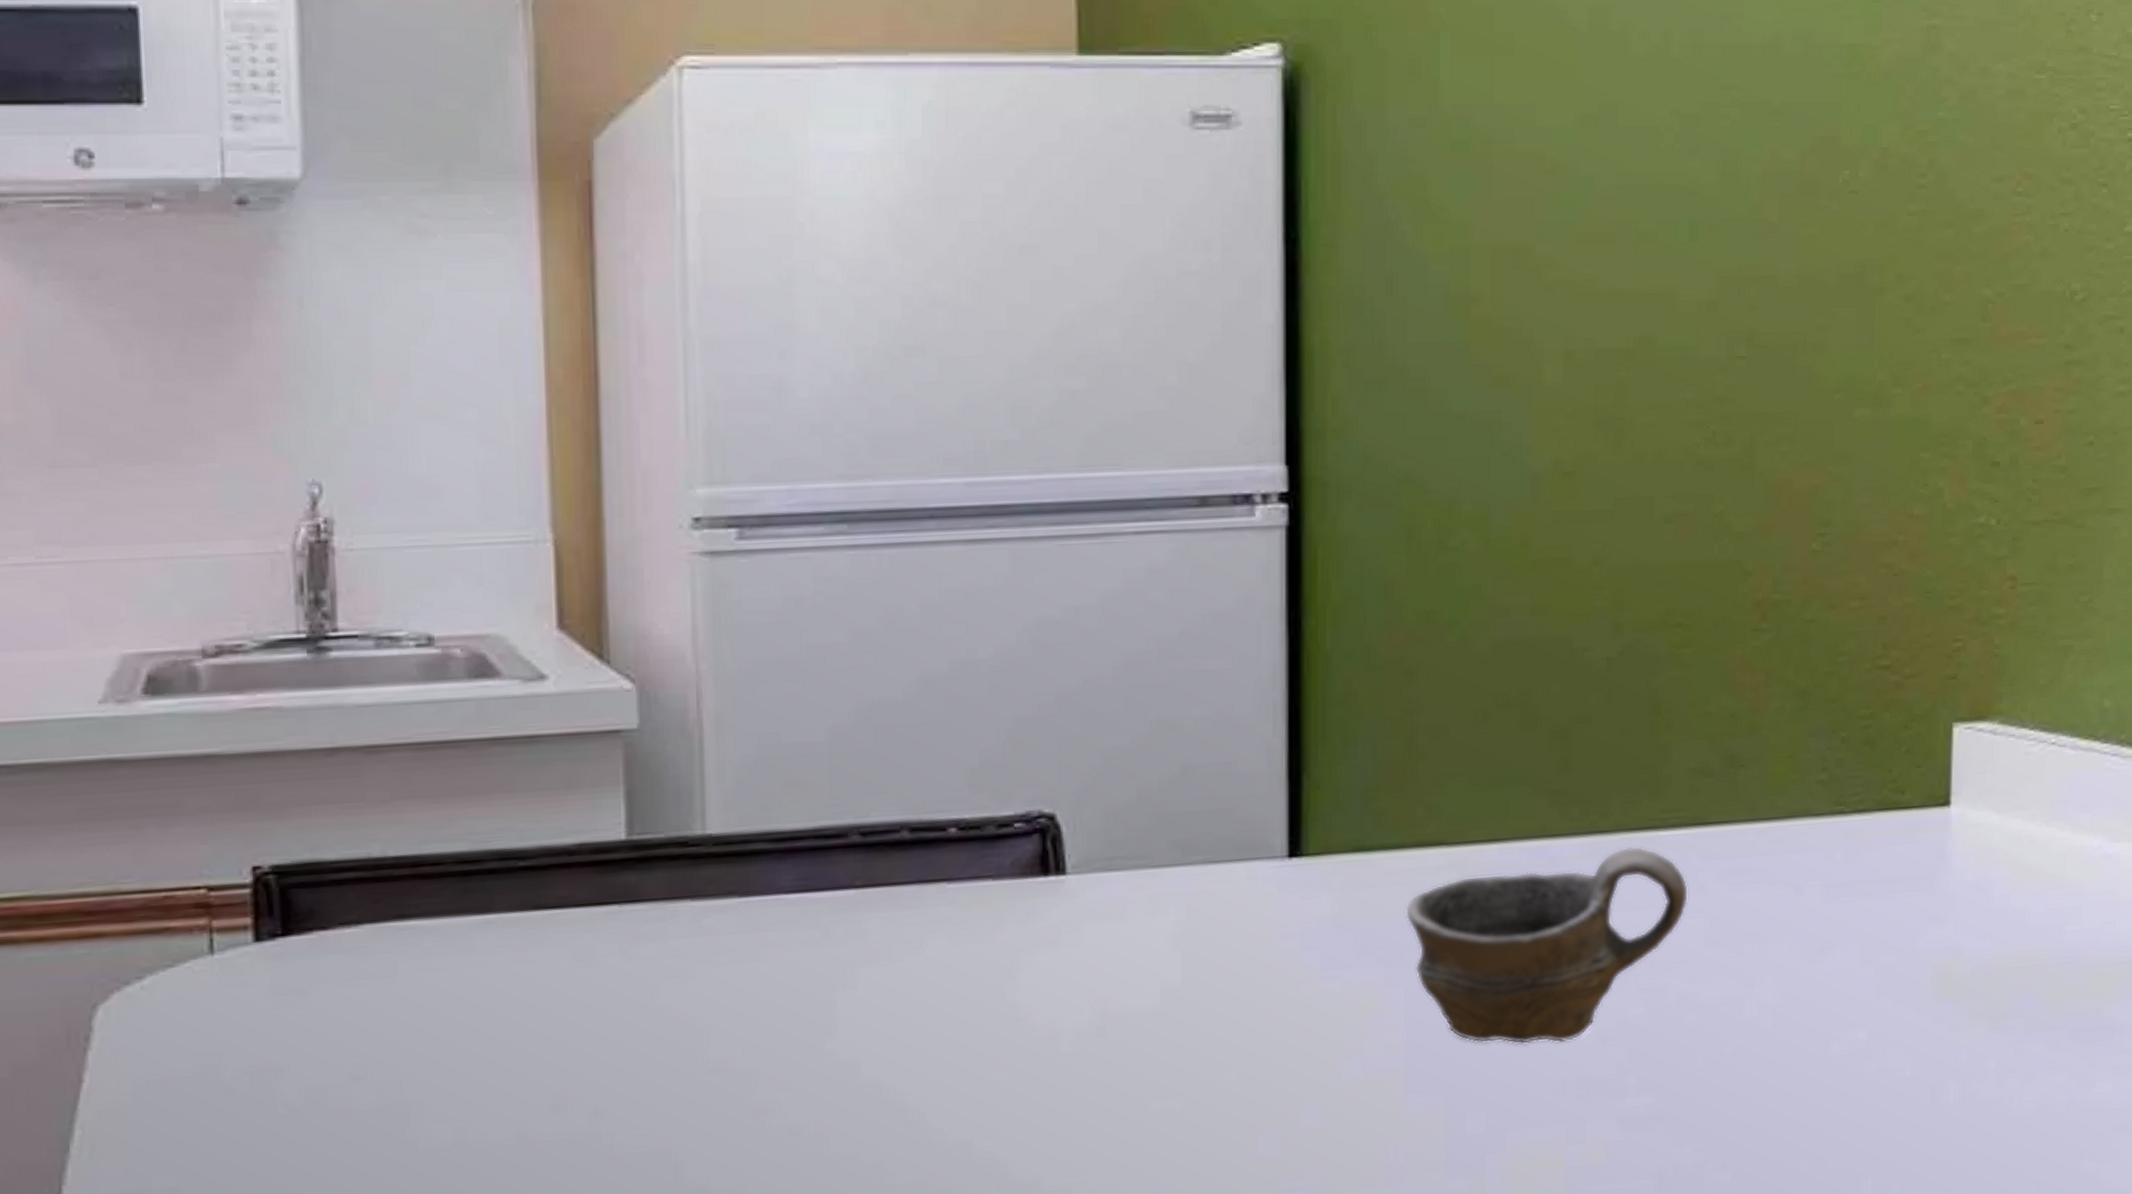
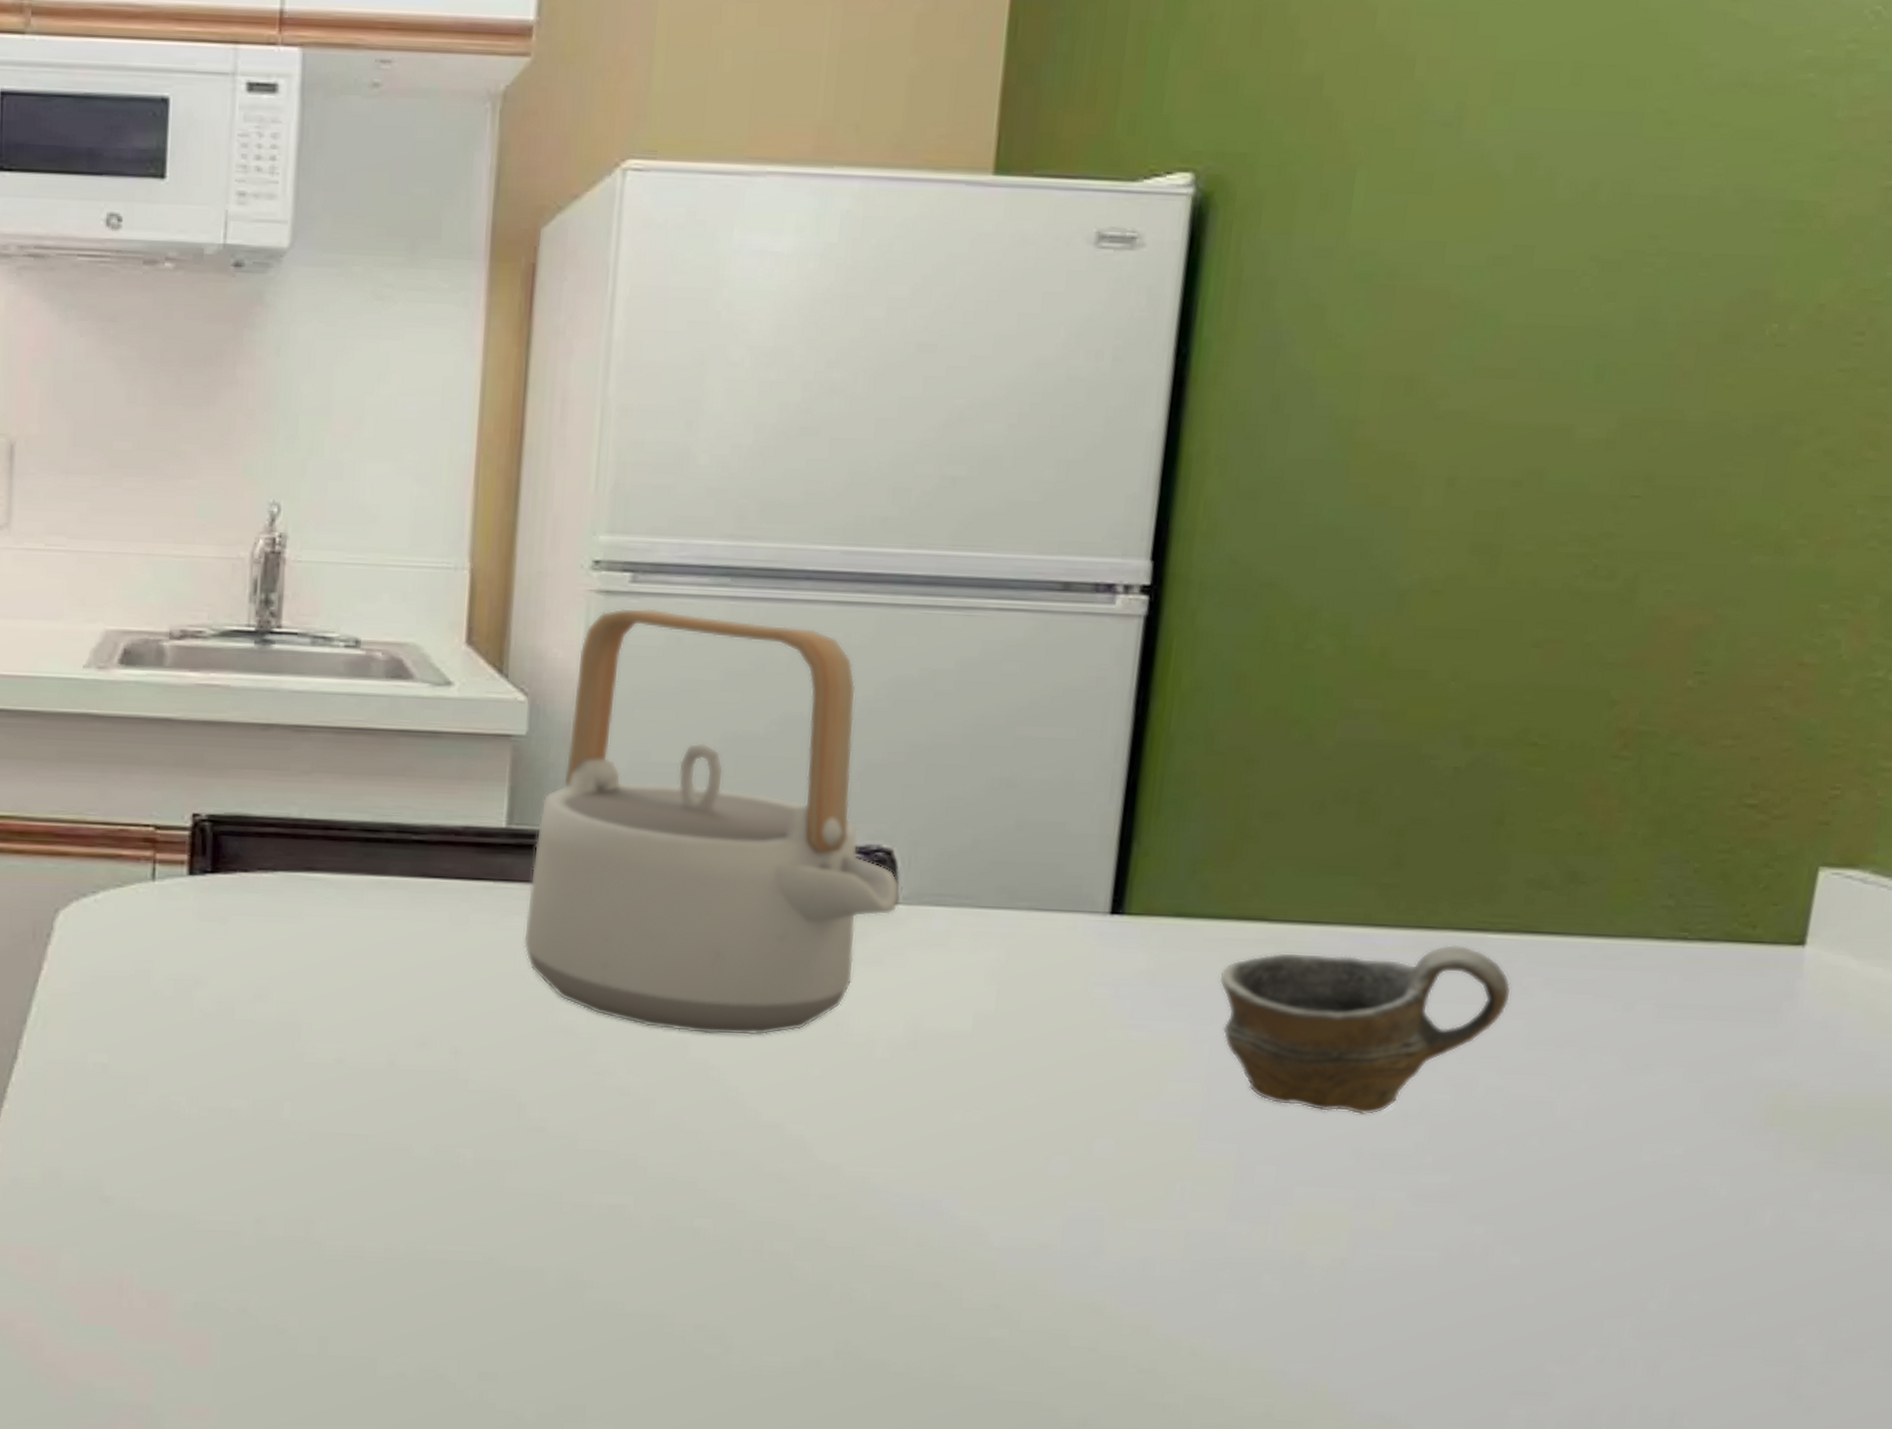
teapot: none [659,567,1069,1052] -> present [523,607,901,1036]

